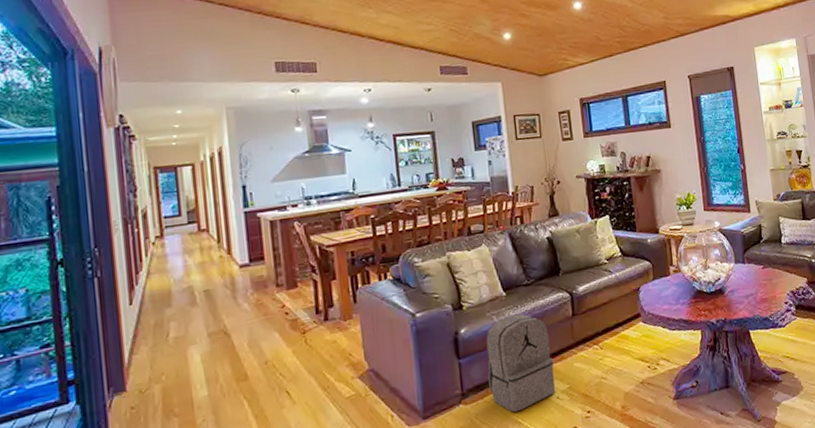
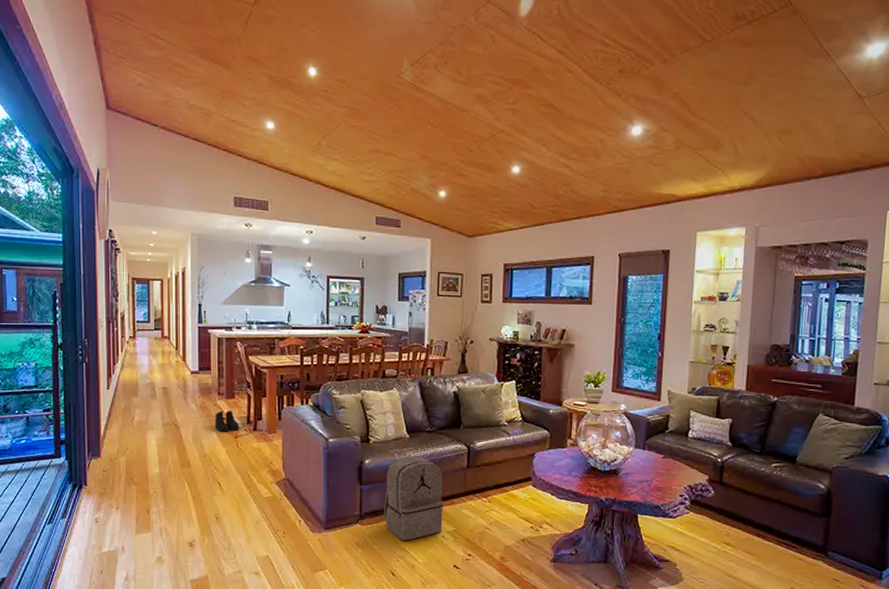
boots: none [275,302,307,331] -> present [215,410,240,432]

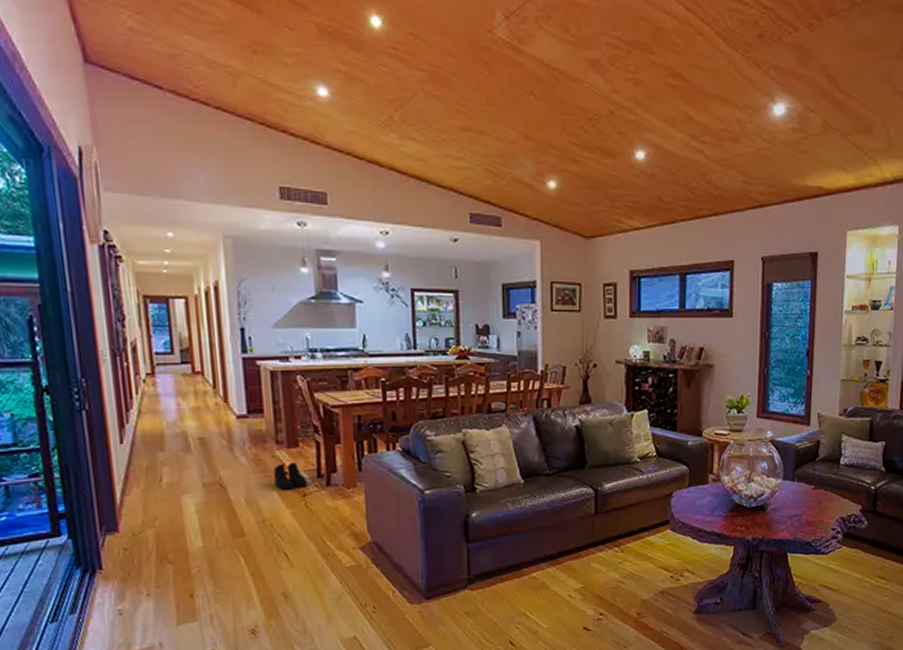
backpack: present [384,456,443,541] -> none [498,504,569,605]

